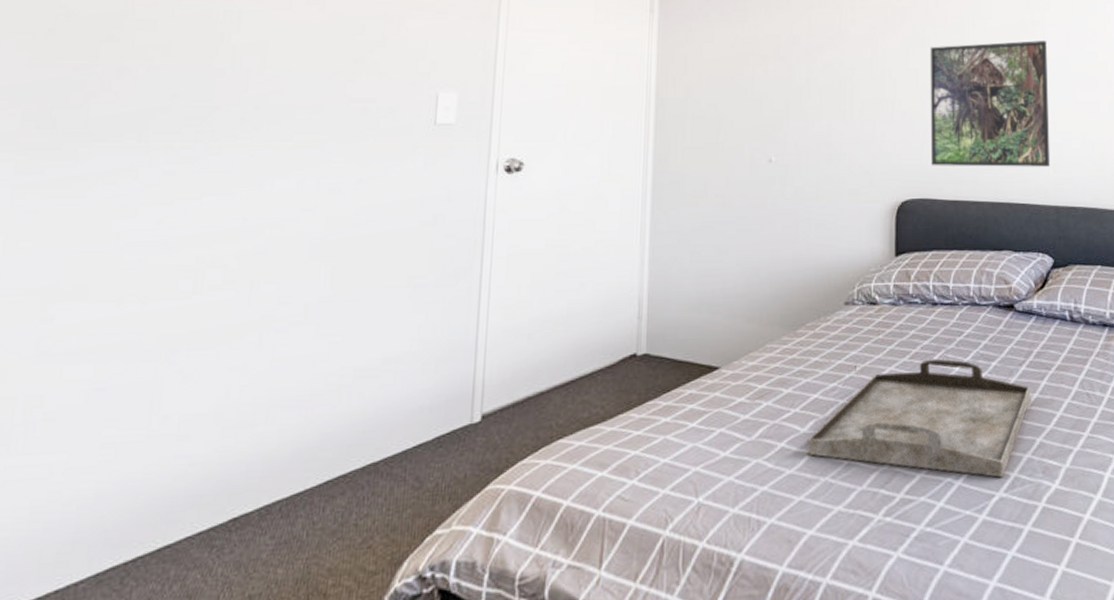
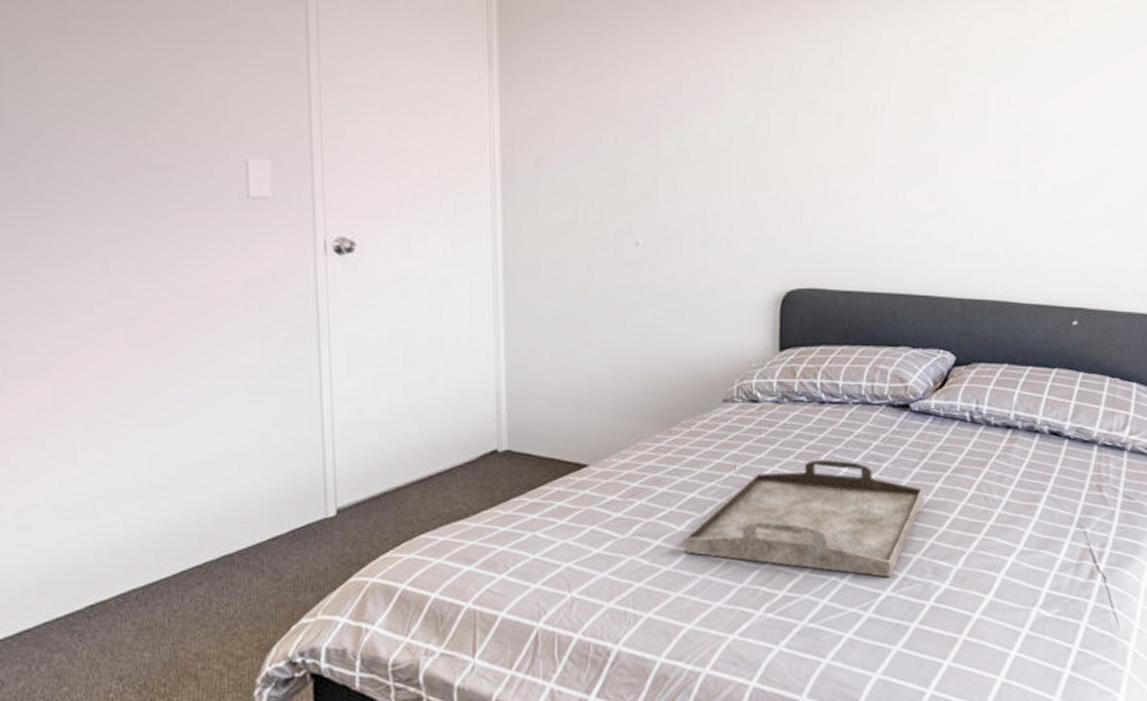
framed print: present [930,40,1051,167] -> none [821,106,961,254]

